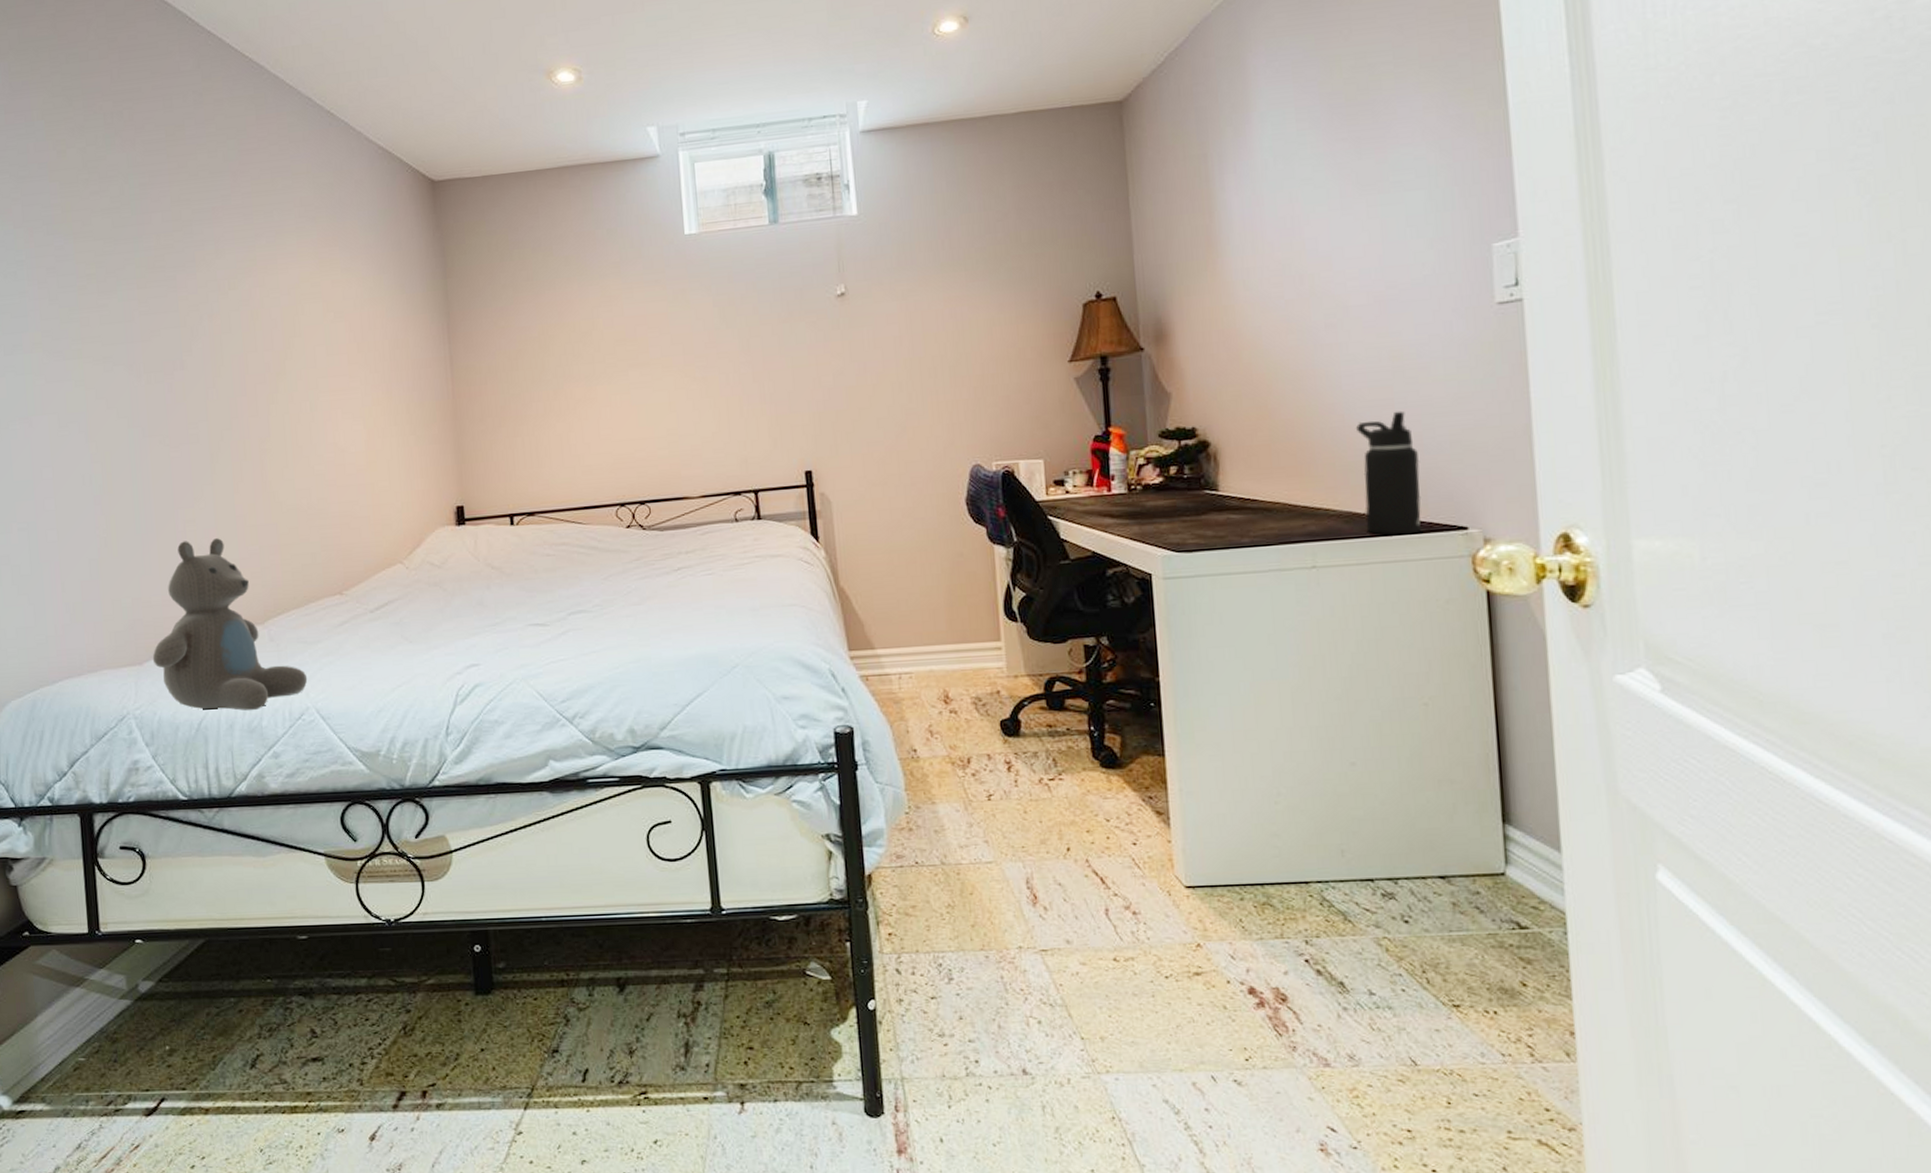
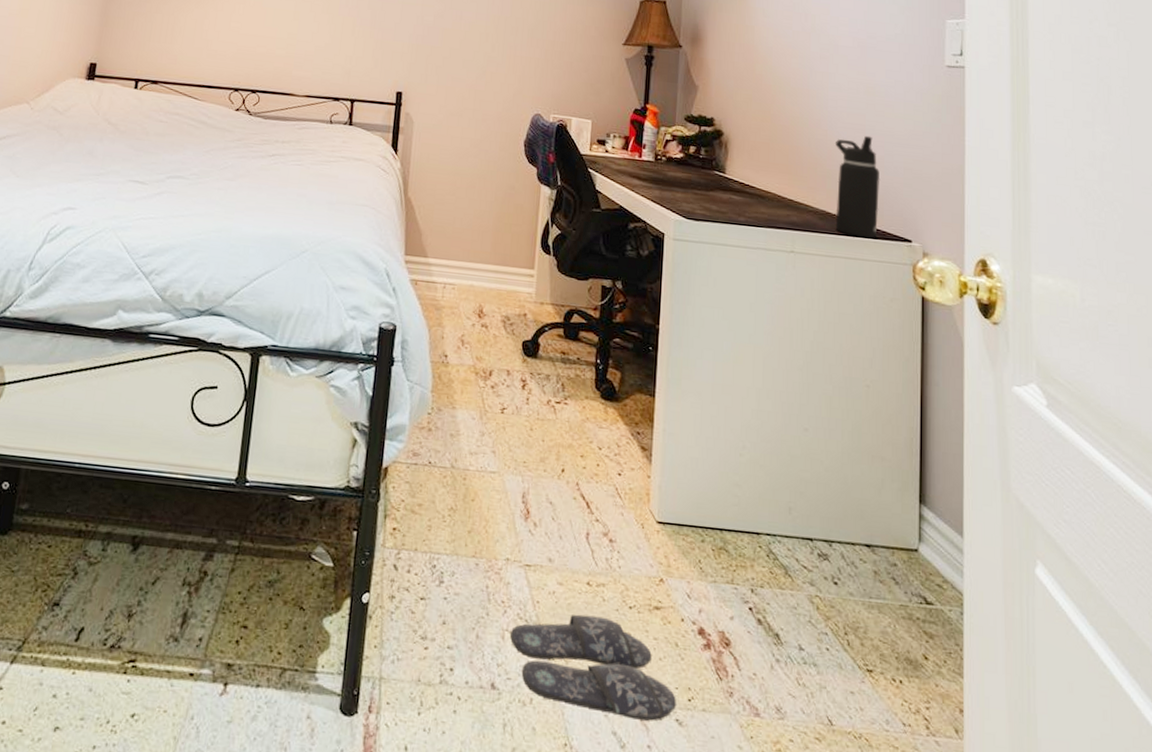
slippers: none [1035,990,1232,1085] -> present [510,614,676,721]

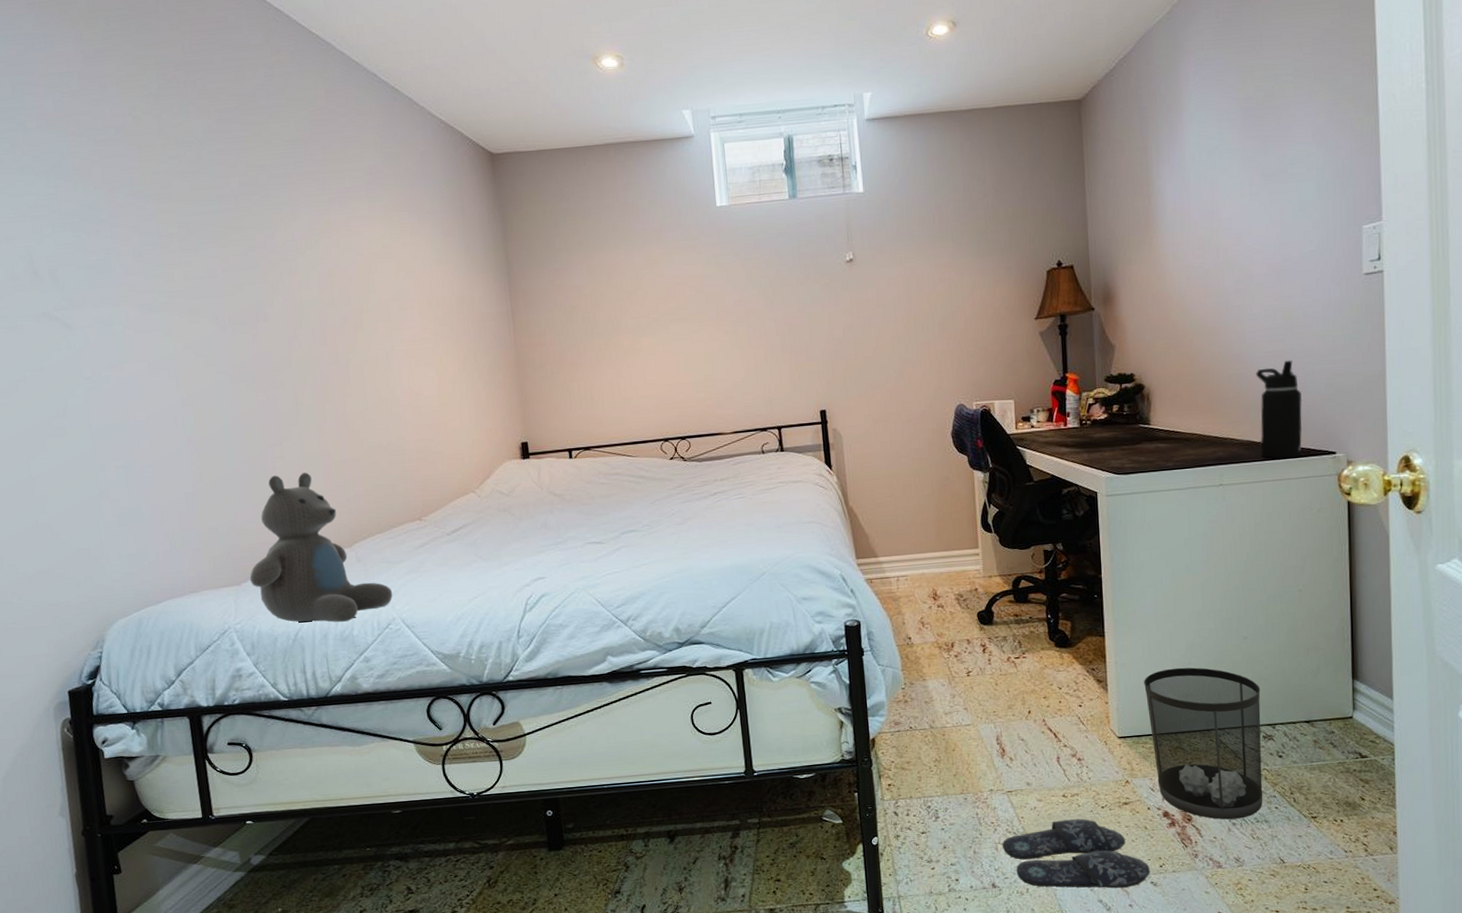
waste bin: none [692,449,819,655] -> present [1144,667,1263,820]

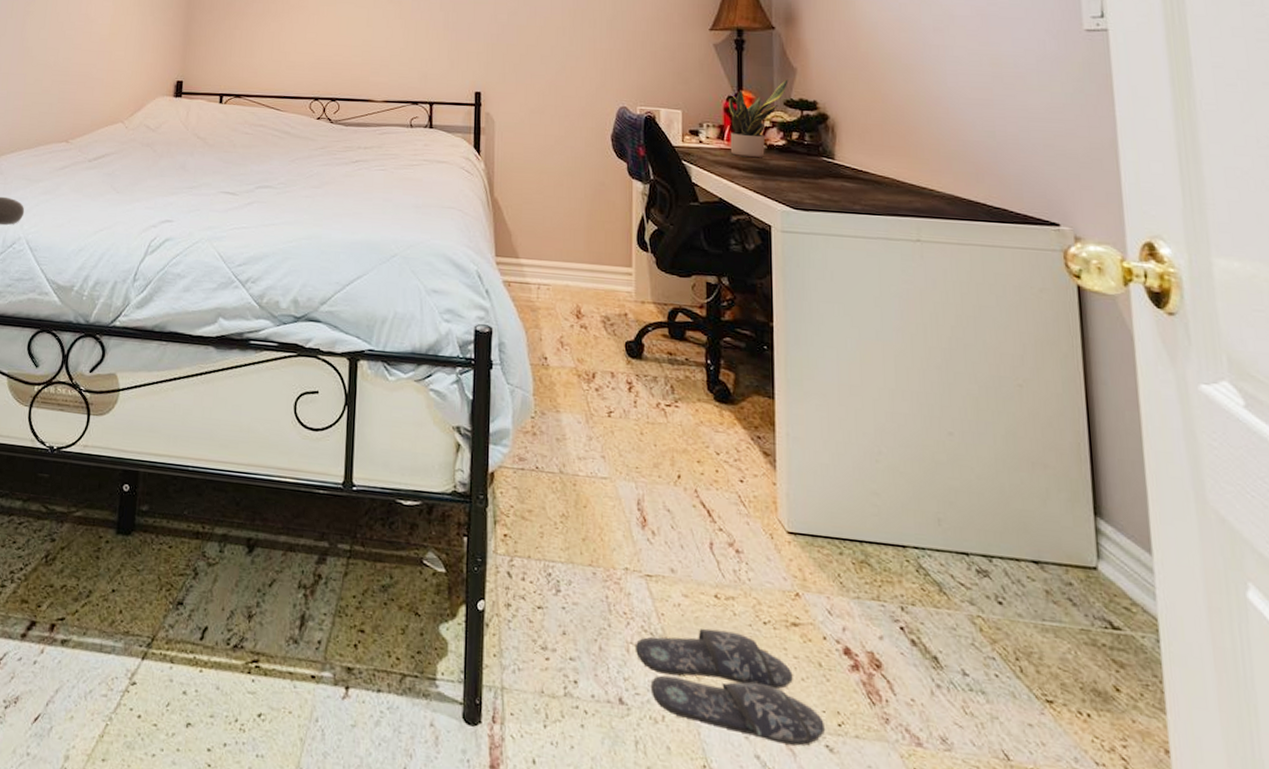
potted plant: none [1055,356,1108,435] -> present [728,79,789,158]
waste bin: present [1144,667,1263,820] -> none [822,455,978,681]
water bottle: present [1255,360,1303,460] -> none [958,111,1018,225]

